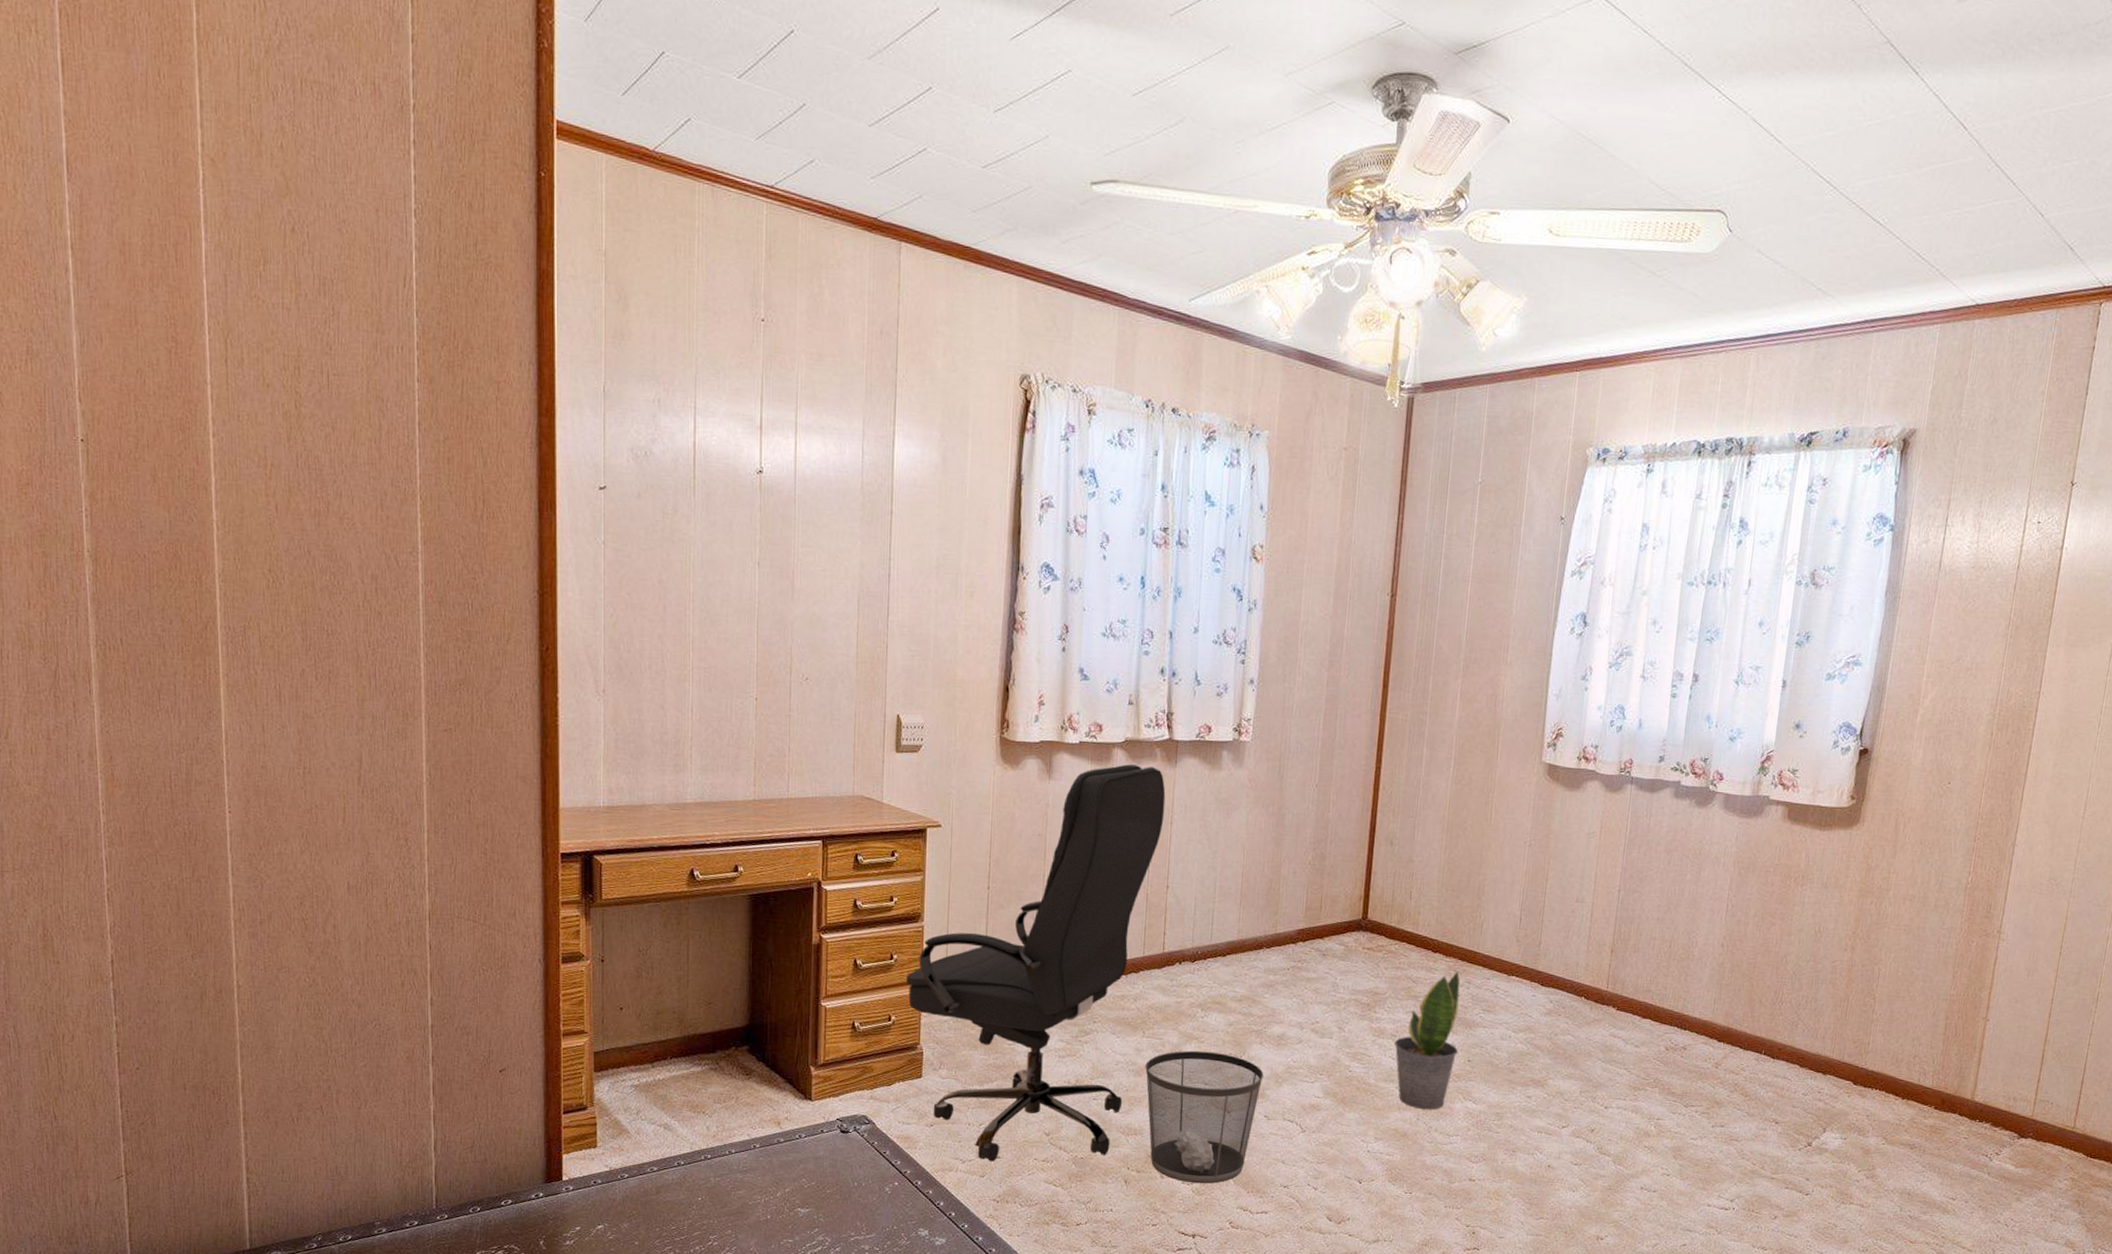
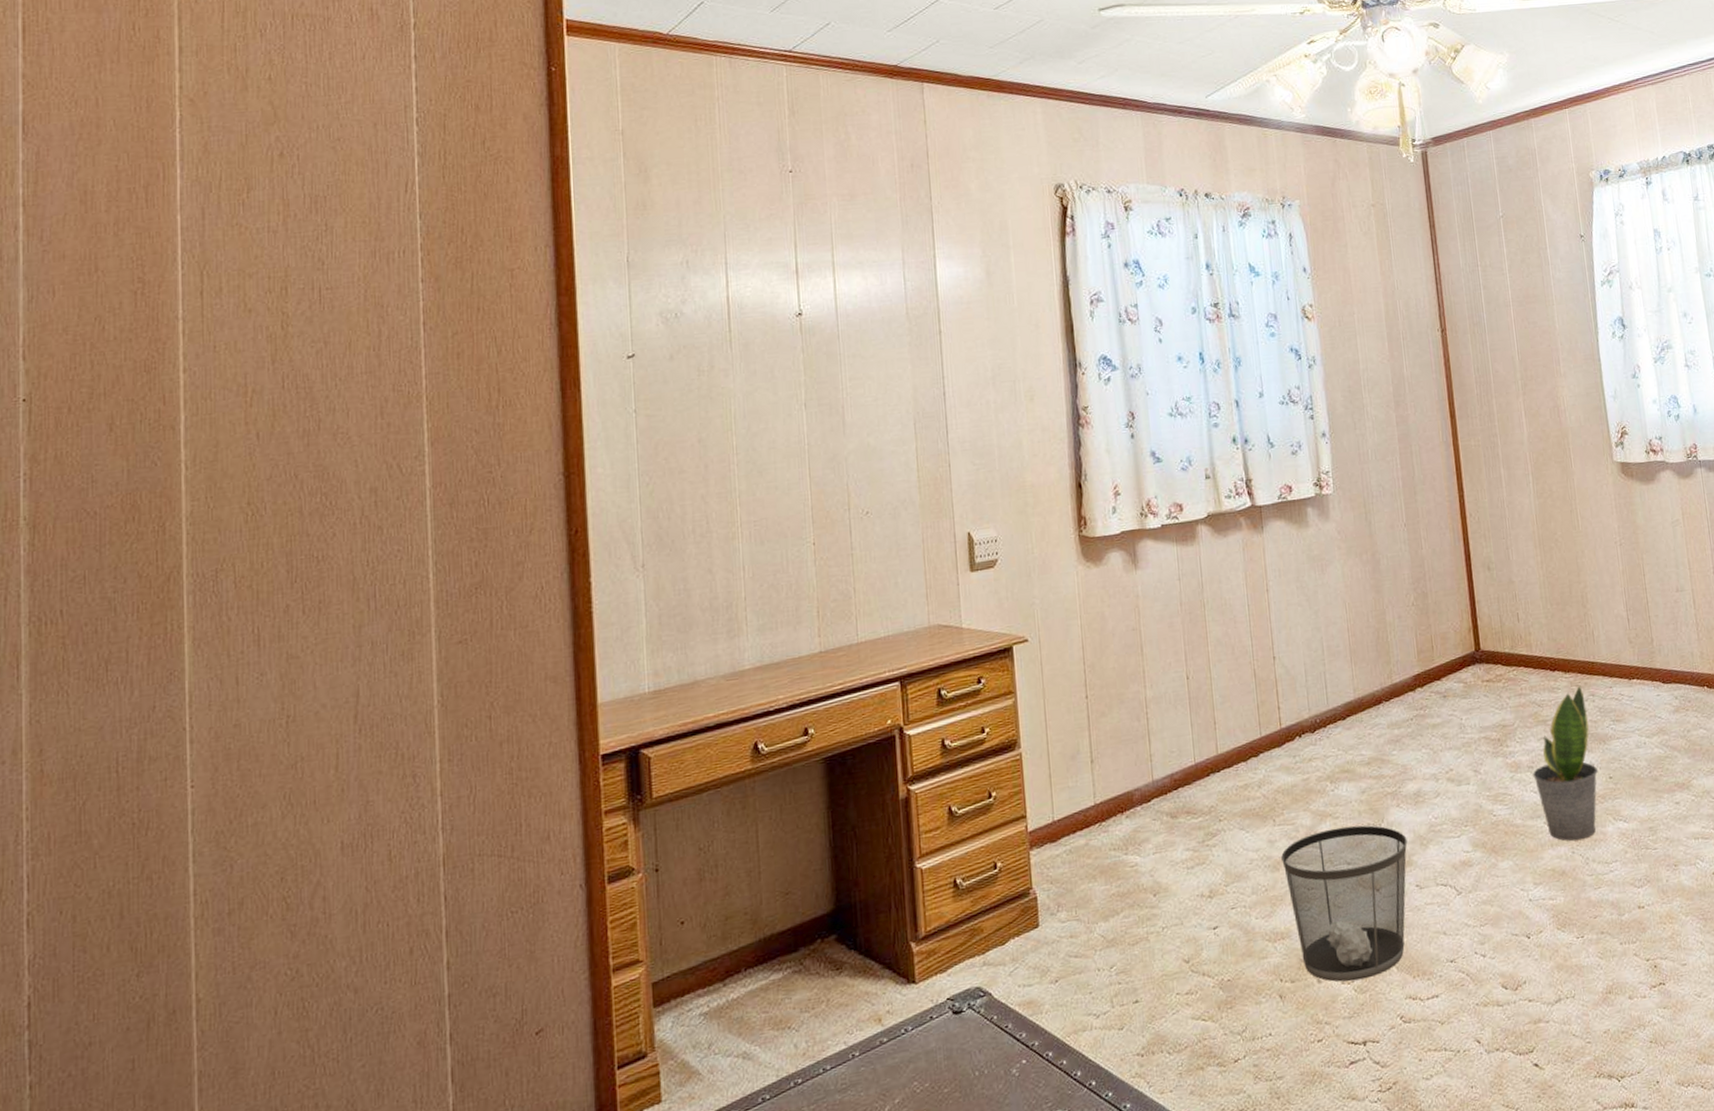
office chair: present [906,764,1166,1162] -> none [1009,536,1264,1009]

